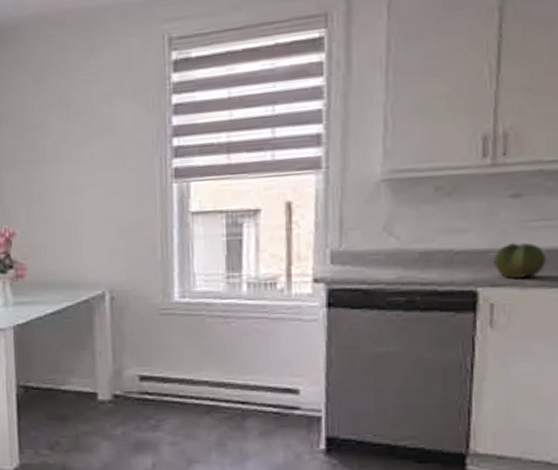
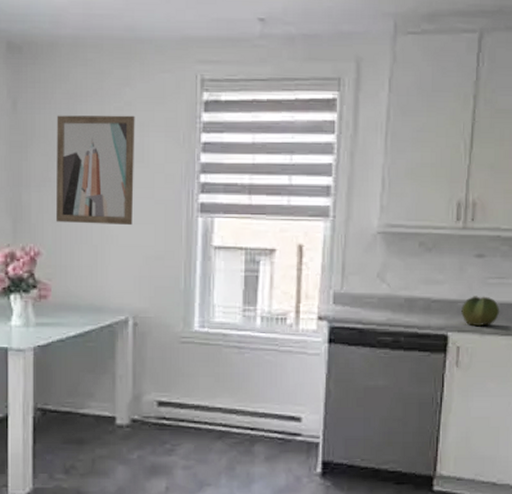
wall art: none [23,86,104,202] -> present [56,115,135,226]

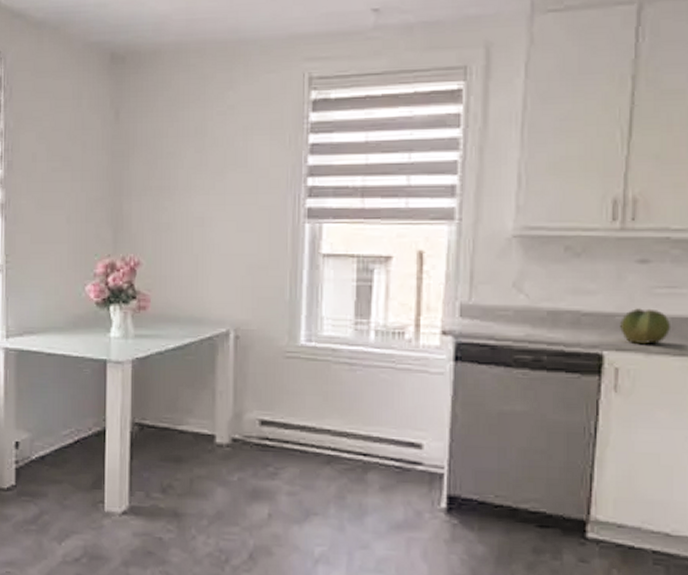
wall art: present [56,115,135,226] -> none [157,119,239,234]

